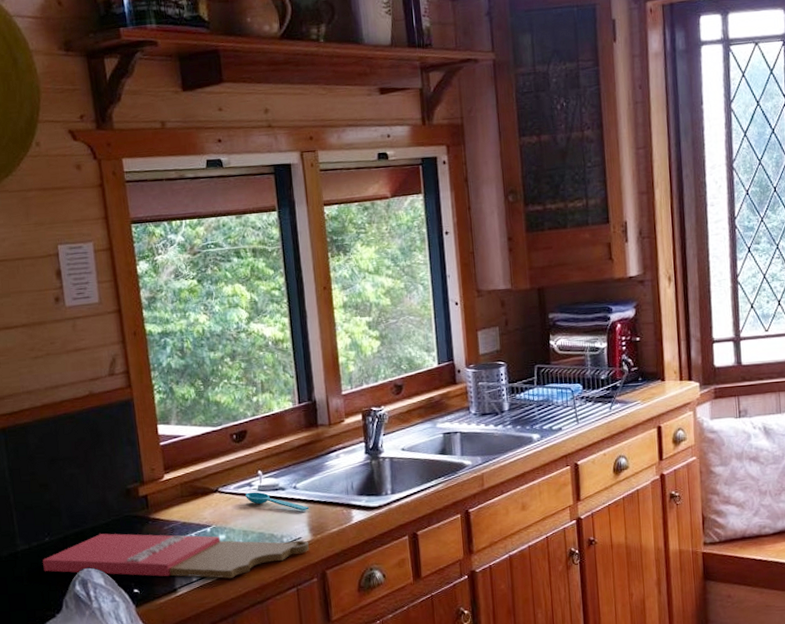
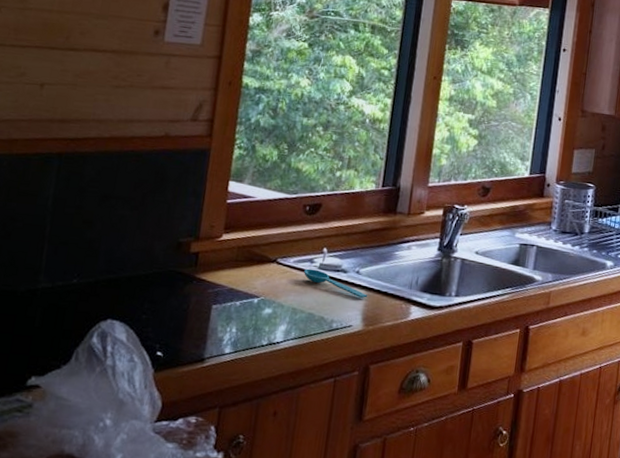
cutting board: present [43,533,309,579] -> none [61,285,358,357]

